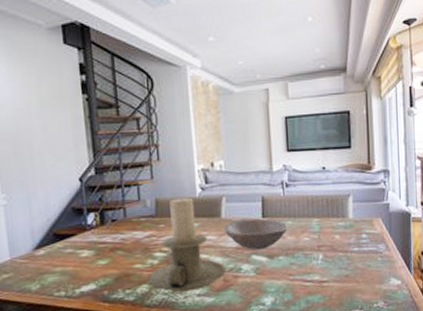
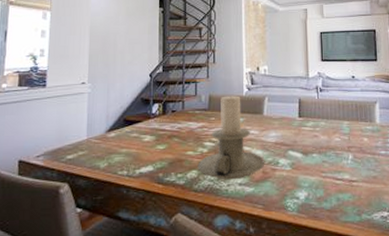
bowl: present [224,218,288,250] -> none [266,118,321,146]

